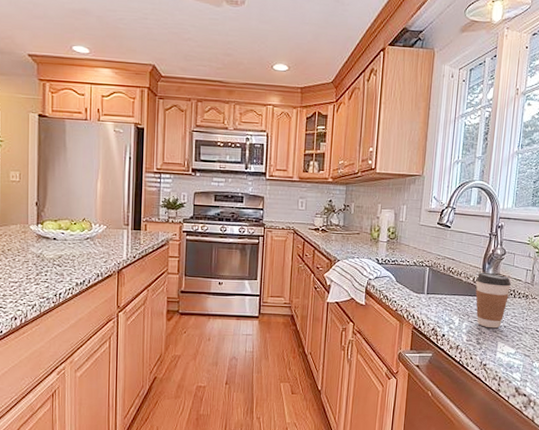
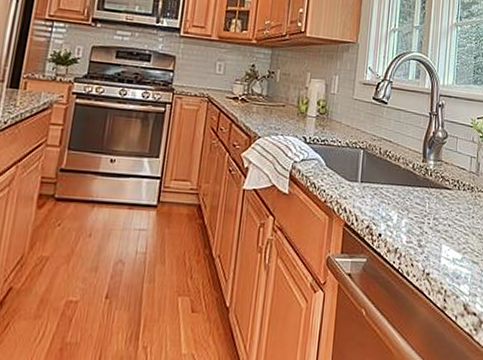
coffee cup: present [475,272,511,329] -> none [416,157,455,228]

